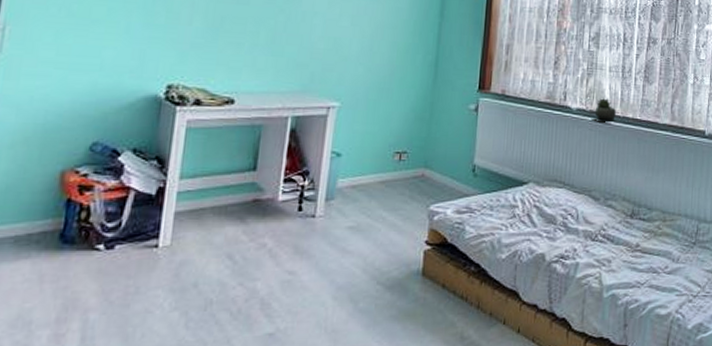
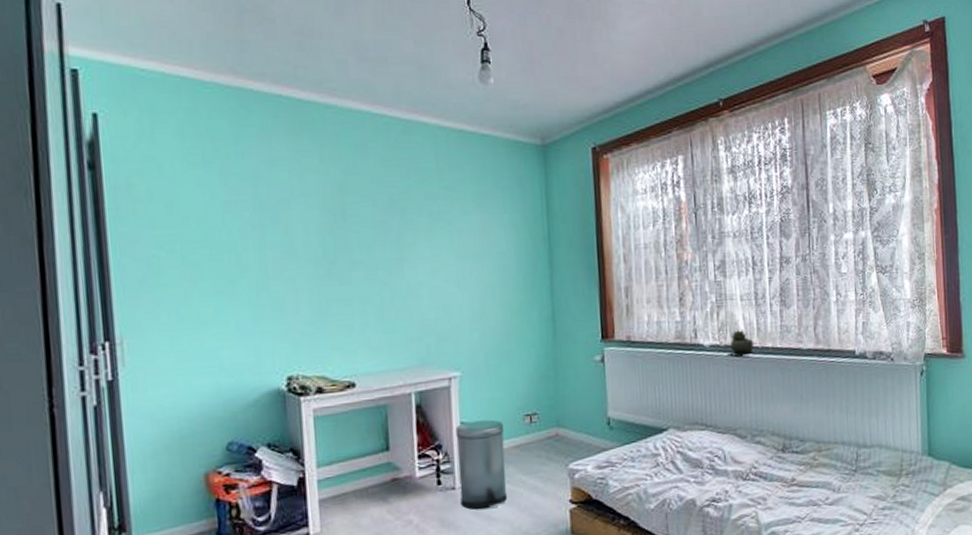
pedal bin: none [318,152,374,241] -> present [455,419,507,510]

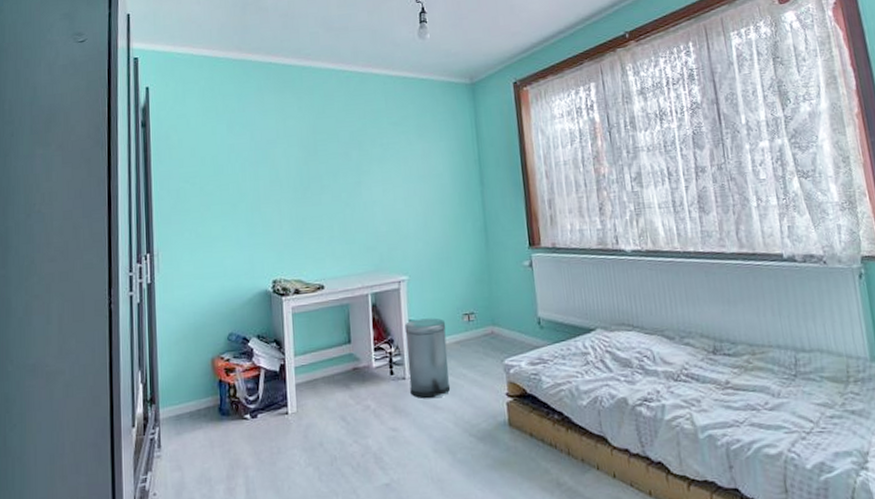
succulent plant: present [726,329,758,358] -> none [648,235,680,262]

